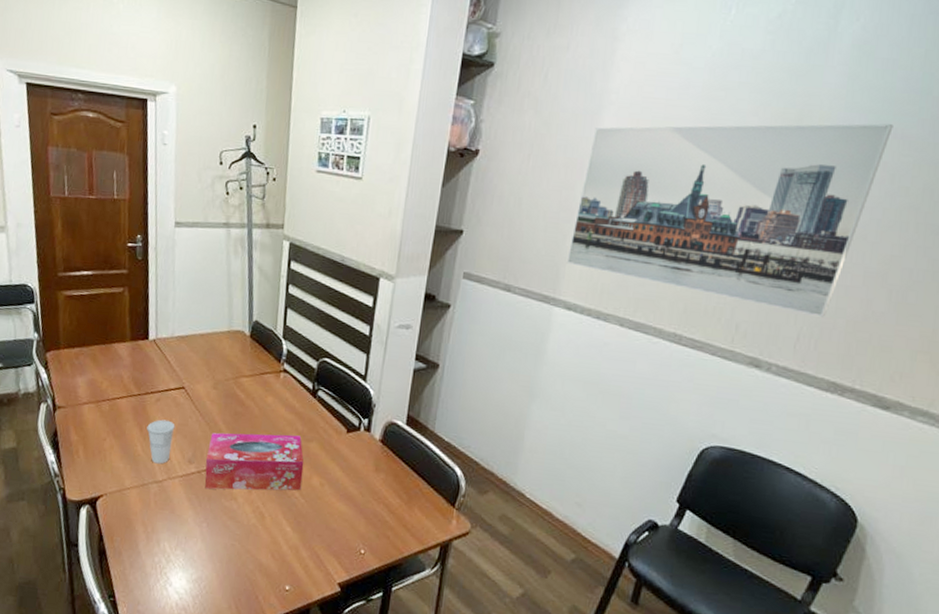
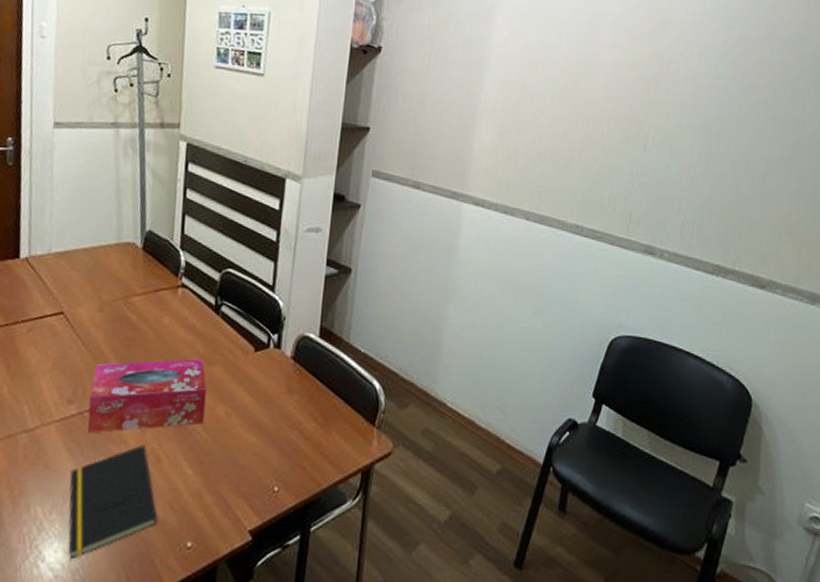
cup: present [146,419,175,464] -> none [15,353,52,408]
notepad: none [190,503,261,587] -> present [68,445,158,560]
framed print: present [566,123,894,317] -> none [472,26,738,204]

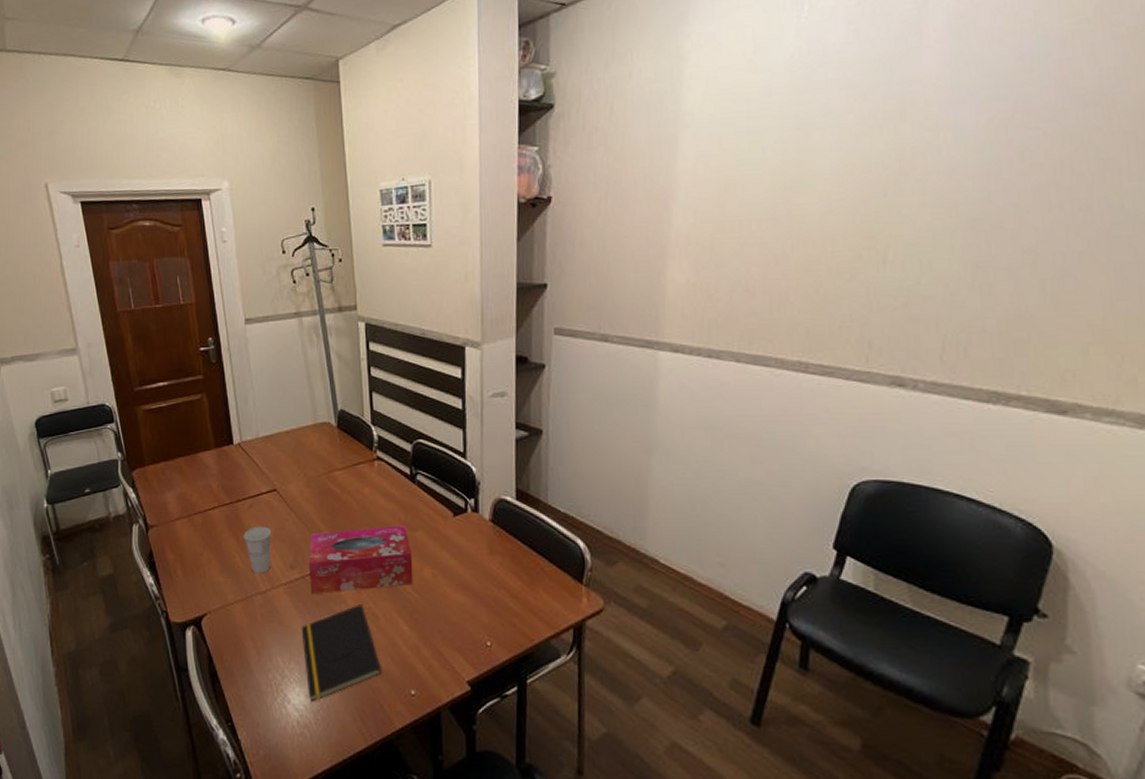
cup: none [15,353,52,408] -> present [243,526,272,574]

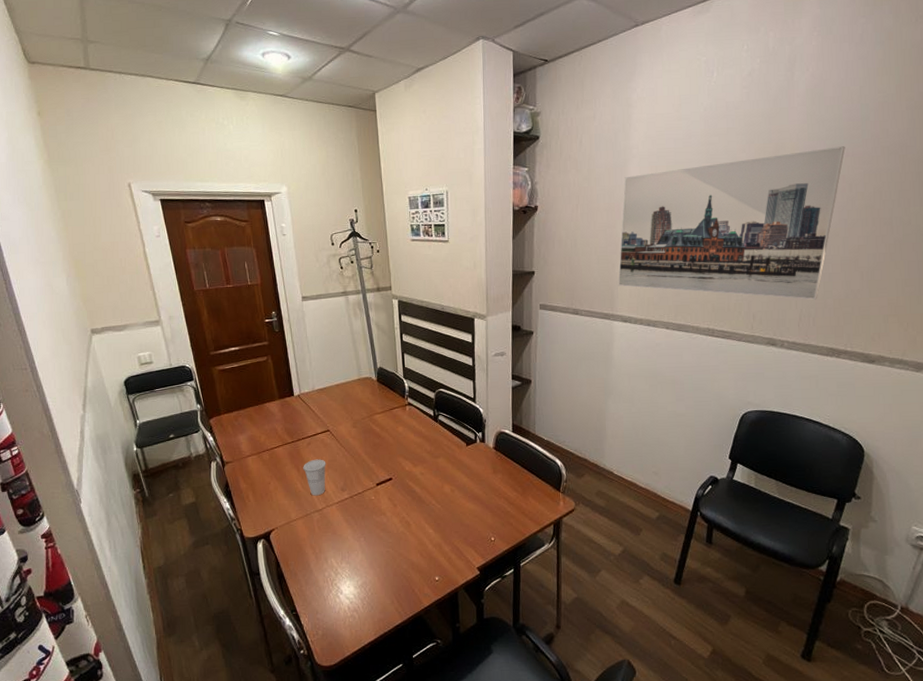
notepad: present [301,604,381,702] -> none [350,515,413,592]
tissue box: present [308,526,413,595] -> none [355,454,437,510]
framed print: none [664,97,1012,321] -> present [618,146,845,300]

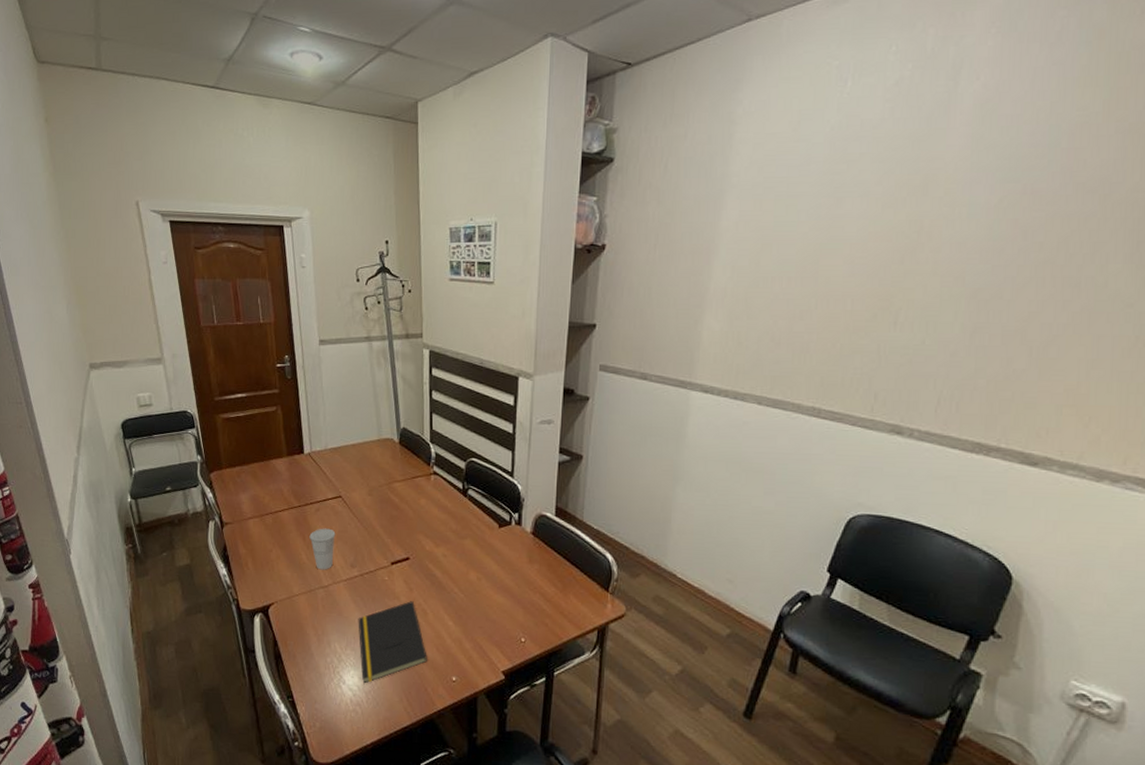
notepad: none [350,515,413,592] -> present [358,601,427,684]
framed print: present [618,146,845,300] -> none [700,180,1022,379]

